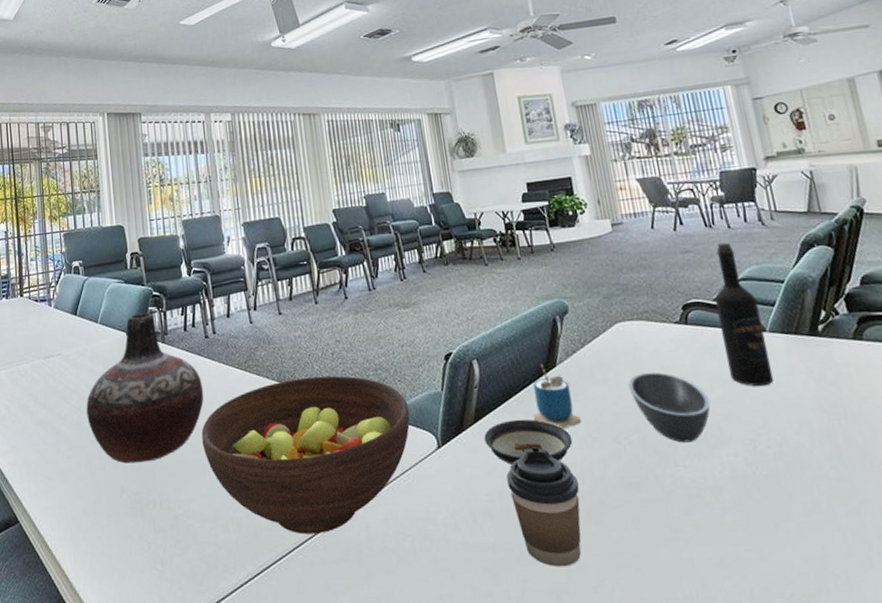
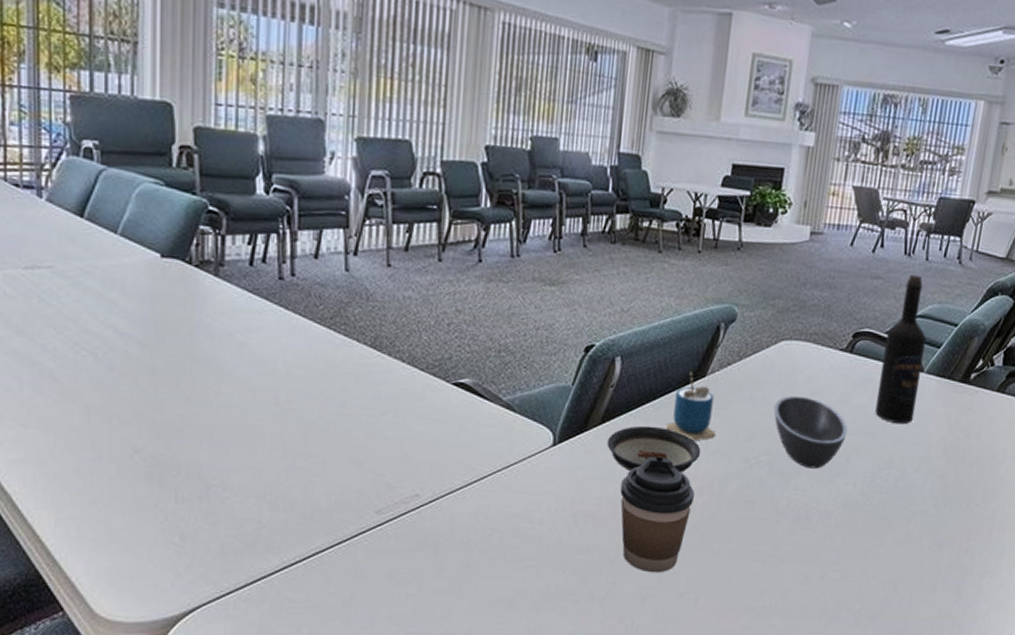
vase: present [86,313,204,464] -> none [89,231,267,421]
fruit bowl: present [201,375,410,535] -> none [256,347,530,521]

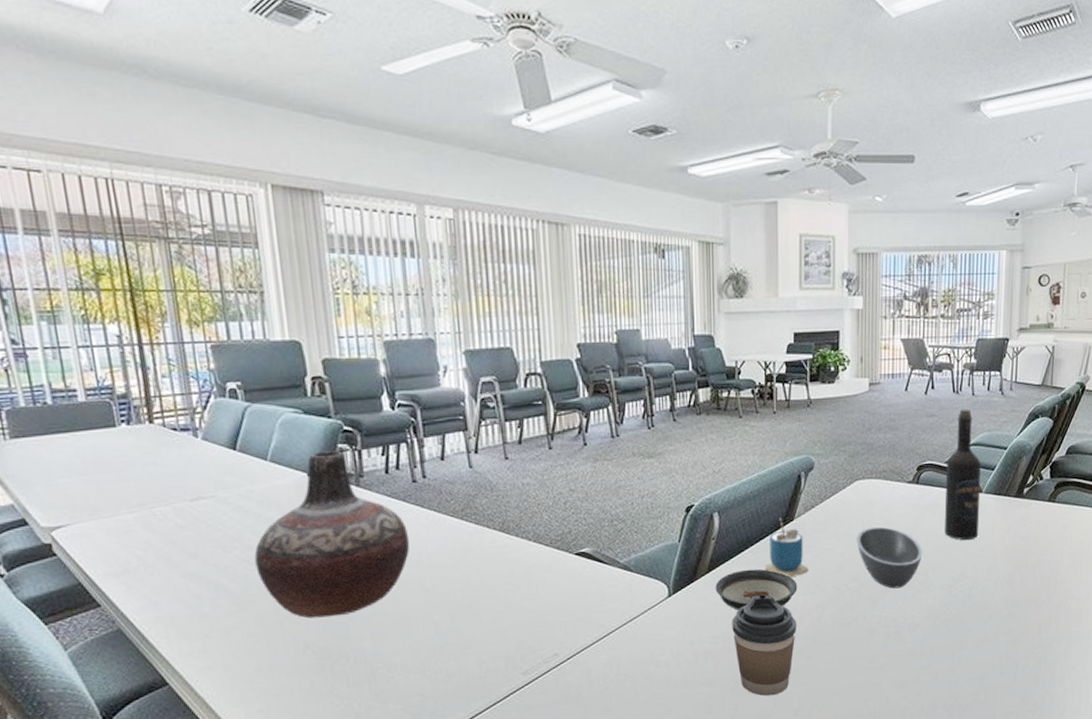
vase: none [89,231,267,421] -> present [254,451,410,619]

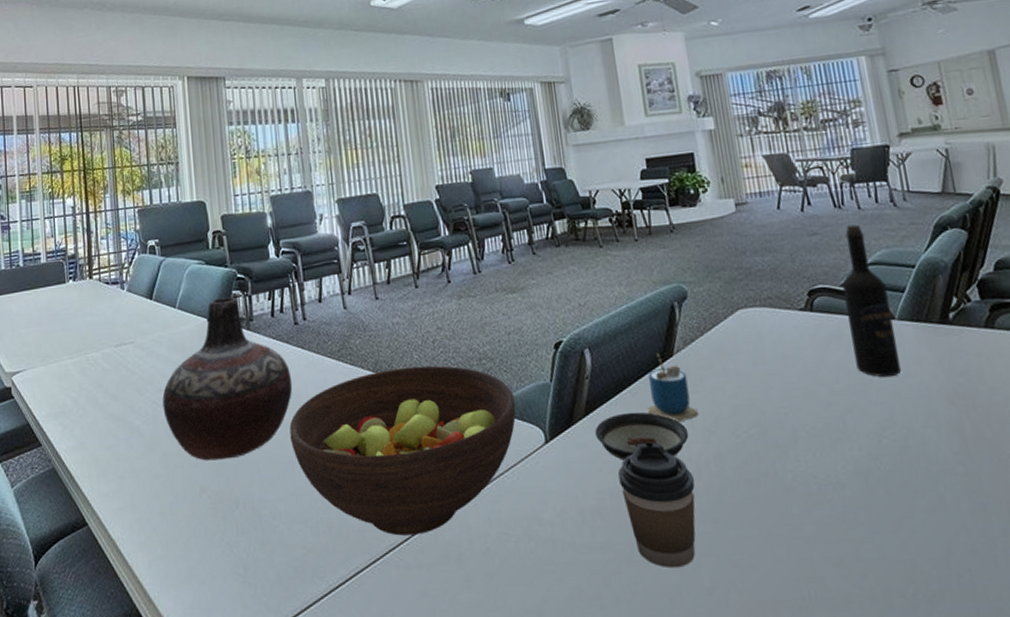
fruit bowl: none [406,525,643,681] -> present [289,365,516,536]
bowl: present [856,526,923,589] -> none [749,361,835,437]

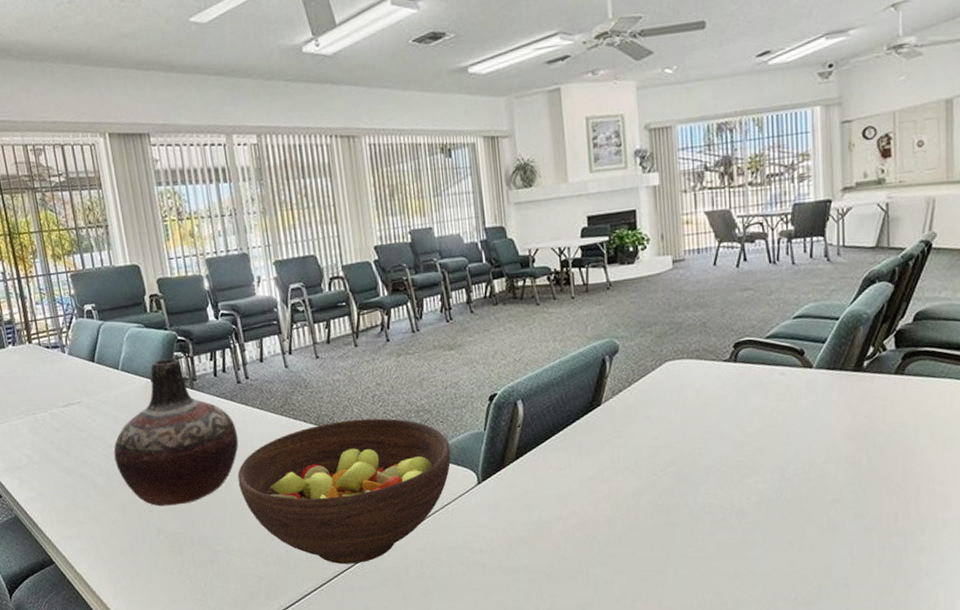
saucer: present [595,411,689,460] -> none [524,455,610,497]
coffee cup: present [618,442,696,568] -> none [543,481,612,584]
cup: present [647,352,698,423] -> none [574,402,620,464]
wine bottle: present [841,224,902,377] -> none [767,279,812,420]

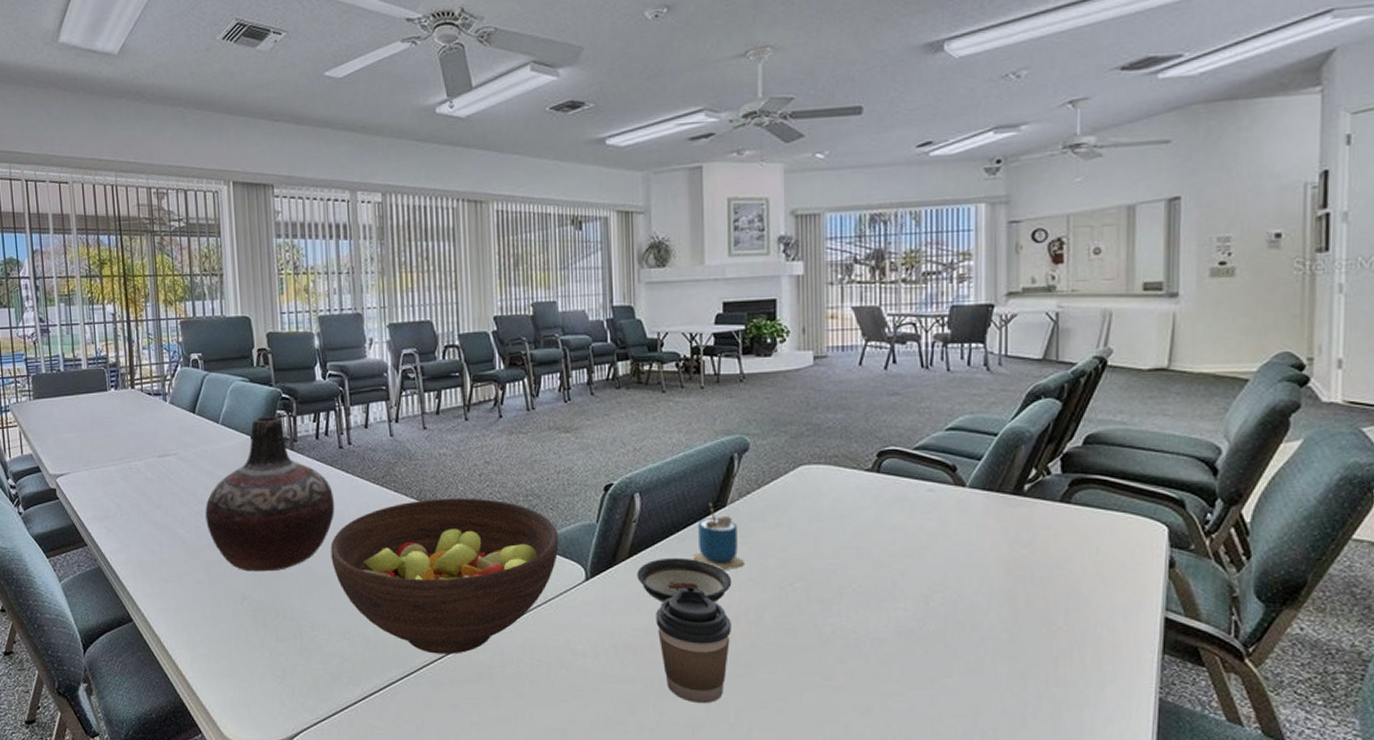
saucer: none [524,455,610,497] -> present [637,557,732,603]
coffee cup: none [543,481,612,584] -> present [656,588,731,704]
cup: none [574,402,620,464] -> present [693,502,744,571]

